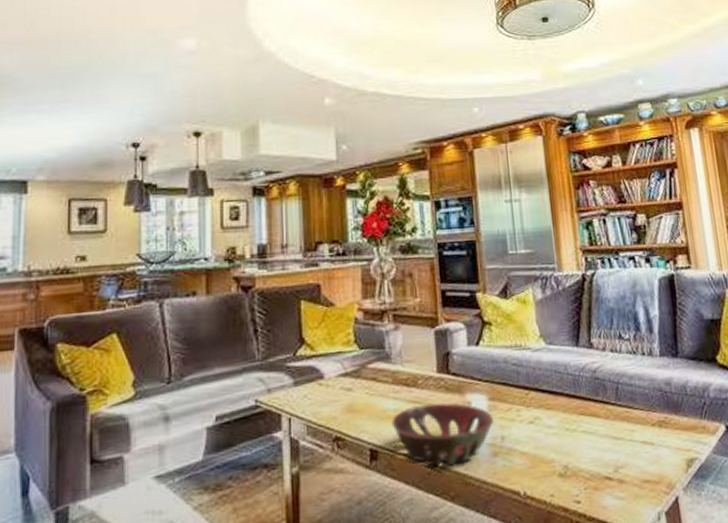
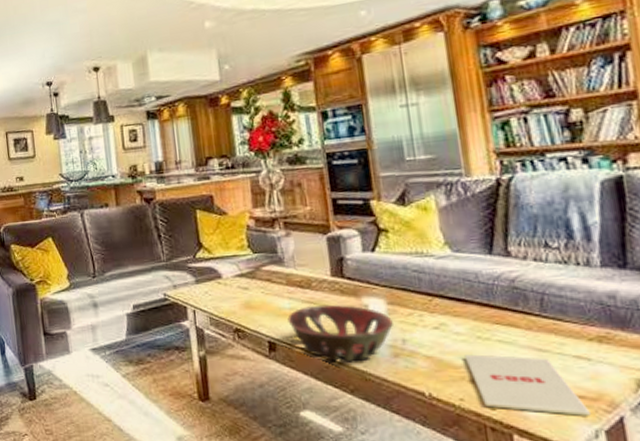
magazine: none [555,445,655,501] -> present [464,354,592,416]

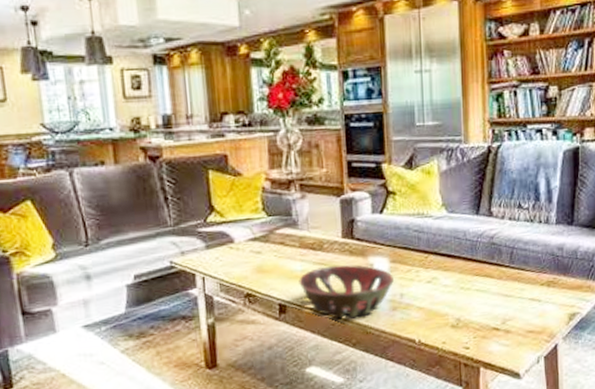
magazine: present [464,354,592,416] -> none [449,302,537,347]

